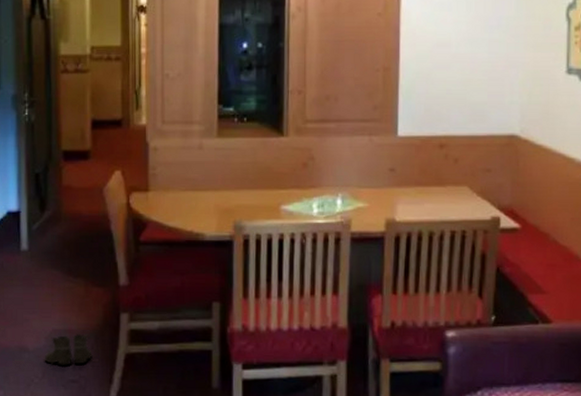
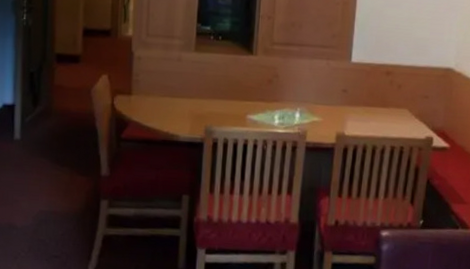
boots: present [44,333,93,365] -> none [30,215,74,243]

